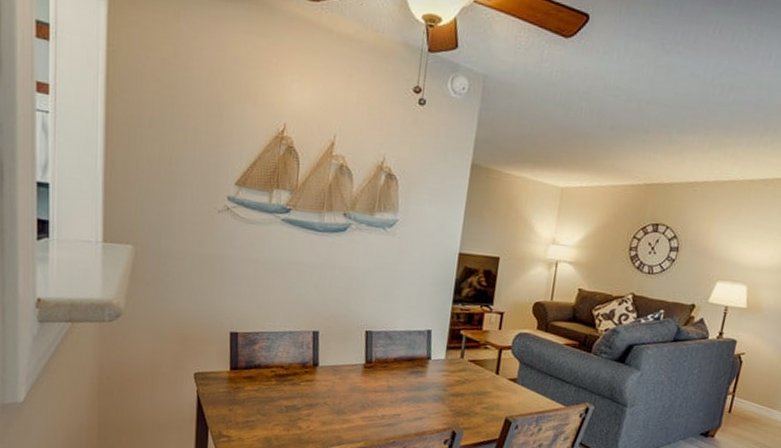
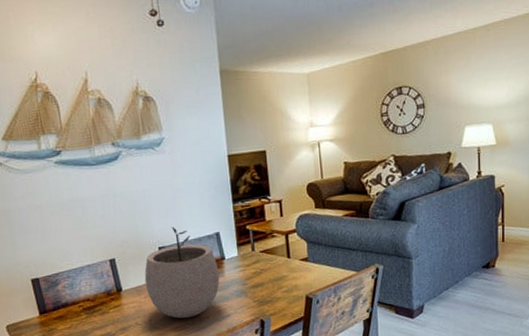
plant pot: none [343,314,422,411] -> present [144,227,220,319]

